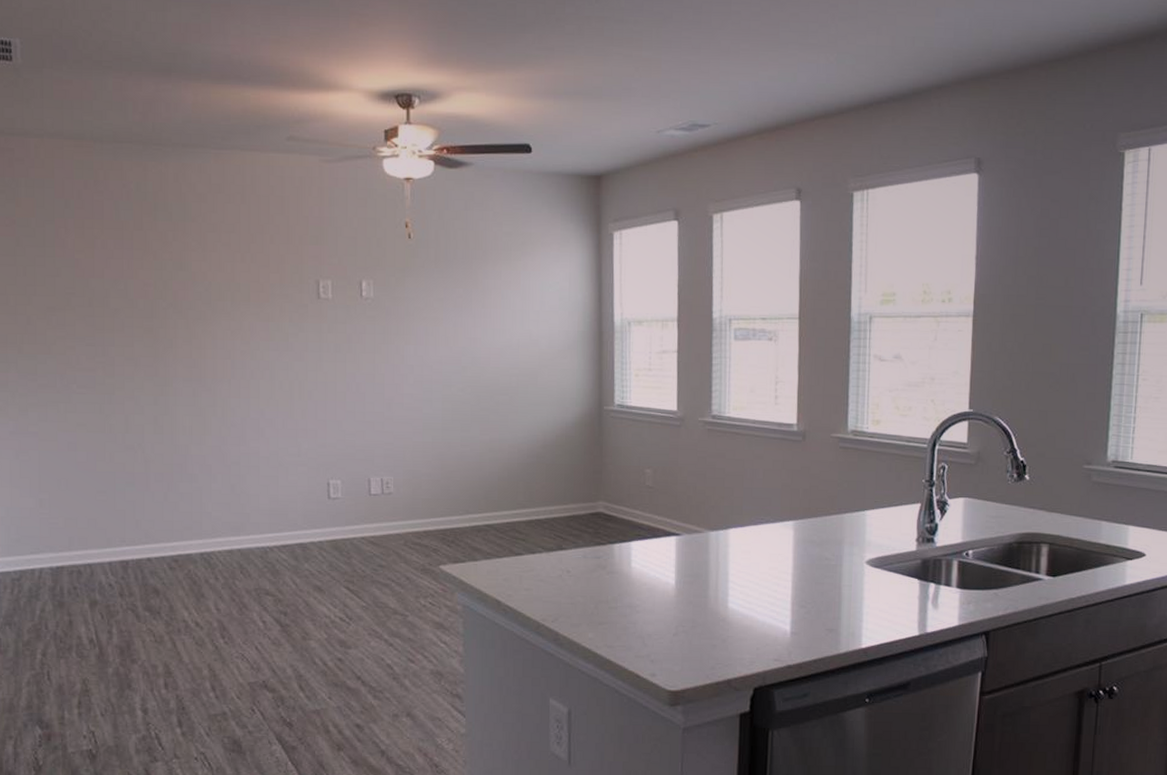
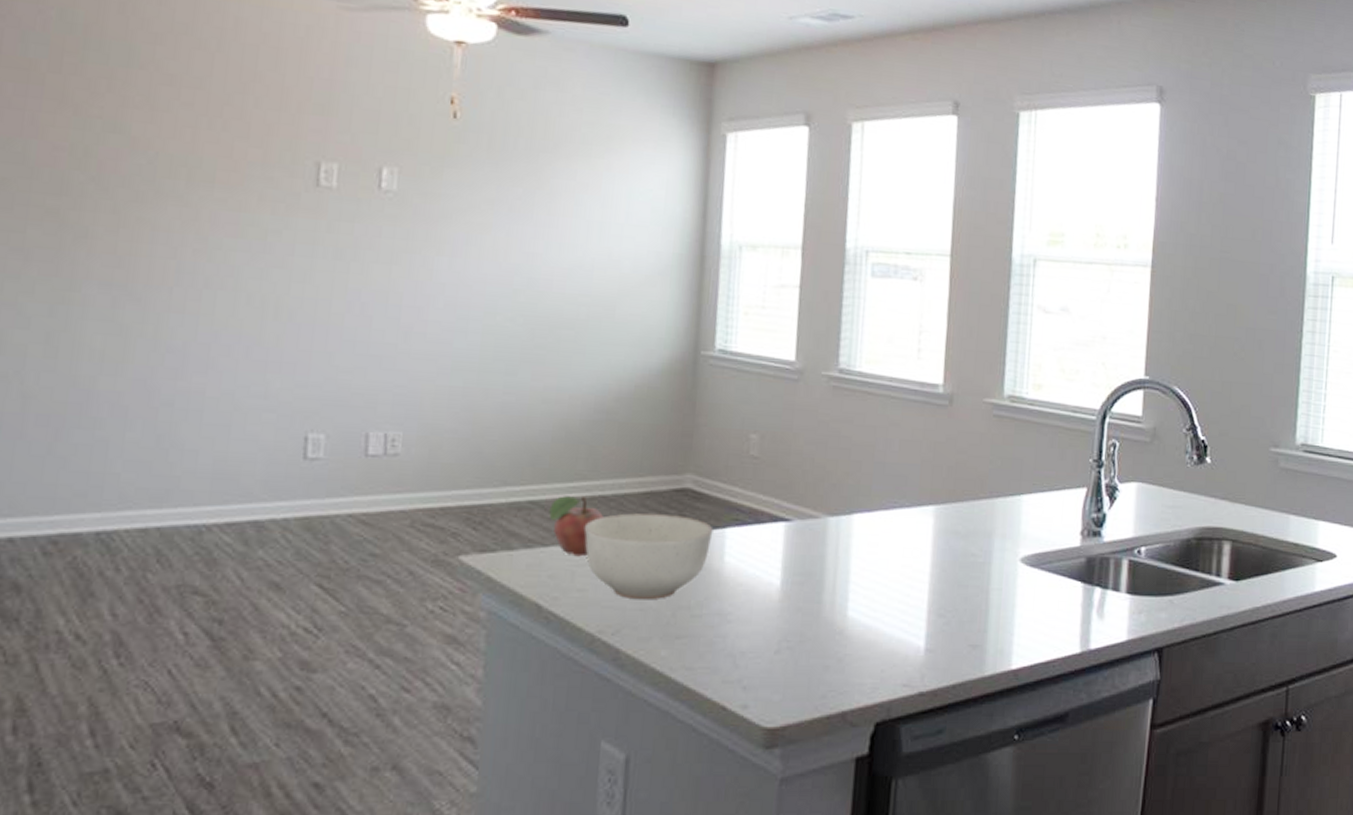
fruit: none [500,520,540,565] -> present [549,496,604,557]
bowl: none [526,531,622,596] -> present [584,512,713,600]

